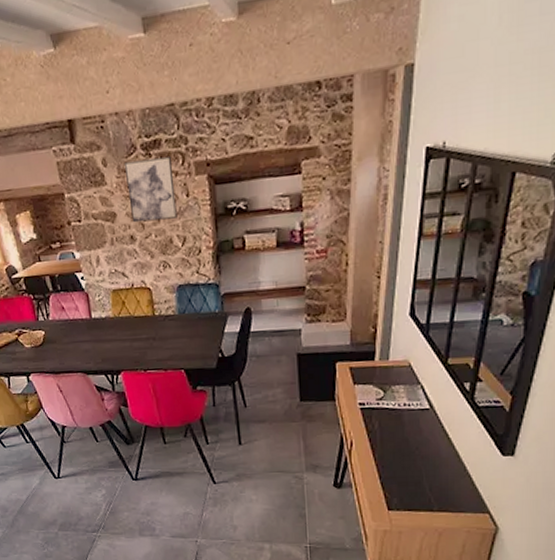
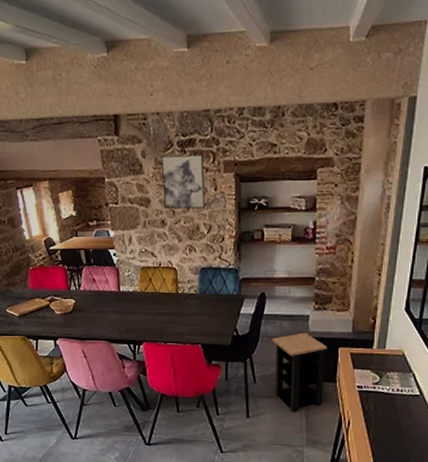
side table: none [261,348,324,435] -> present [271,332,328,412]

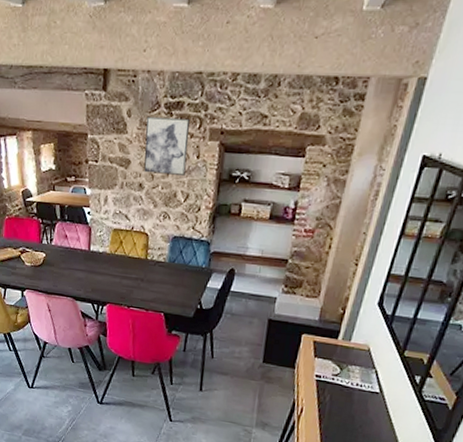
side table: present [271,332,328,412] -> none [231,314,291,392]

